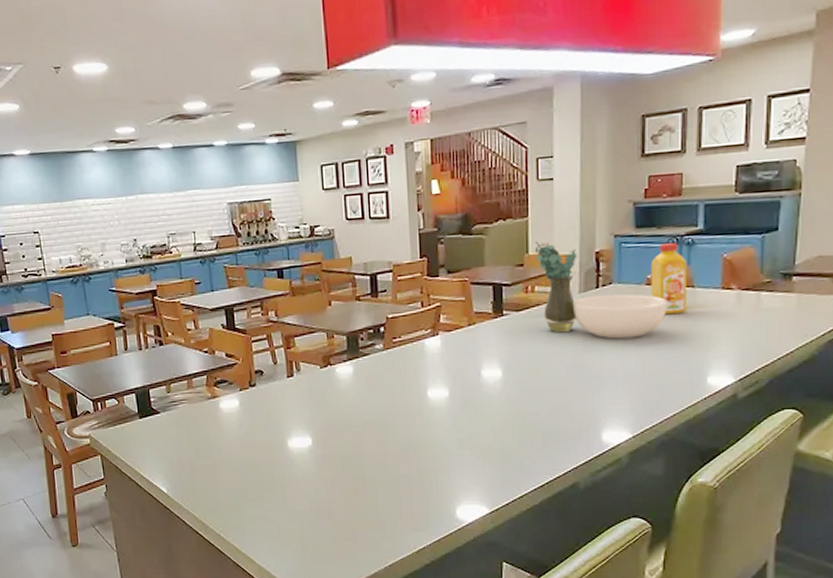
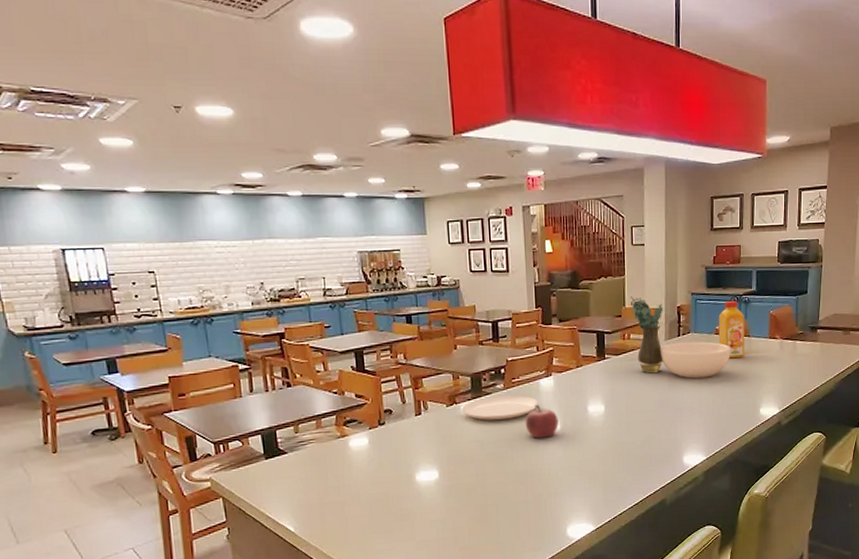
plate: none [336,356,424,384] -> present [461,395,540,420]
fruit: none [407,367,447,406] -> present [525,404,559,439]

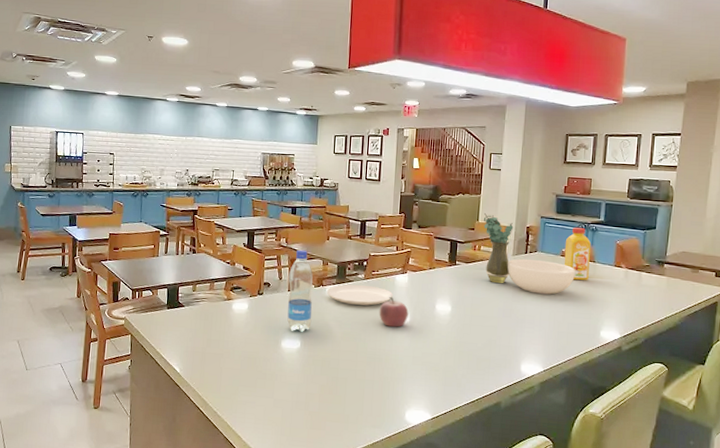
bottle: none [414,364,449,461] -> present [287,249,313,332]

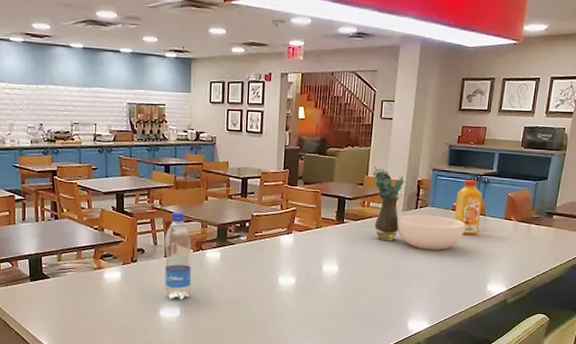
plate: present [326,284,394,306] -> none [206,247,278,269]
fruit: present [379,296,409,327] -> none [263,258,294,290]

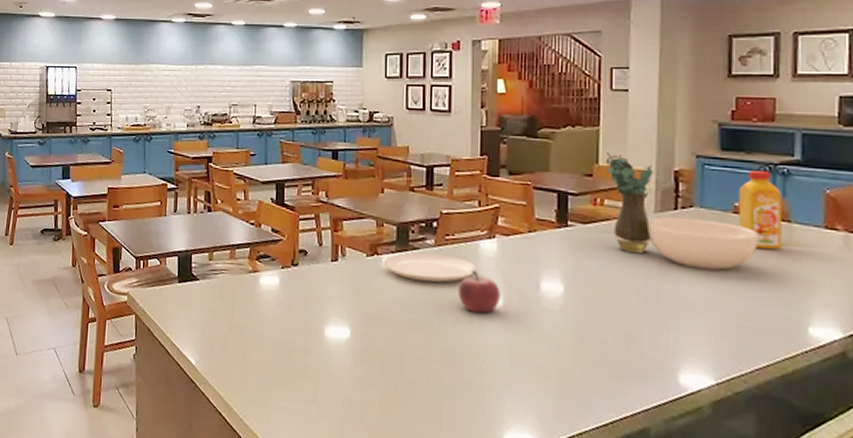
bottle: present [164,211,192,299] -> none [331,206,365,317]
plate: none [206,247,278,269] -> present [383,252,478,283]
fruit: none [263,258,294,290] -> present [458,269,501,314]

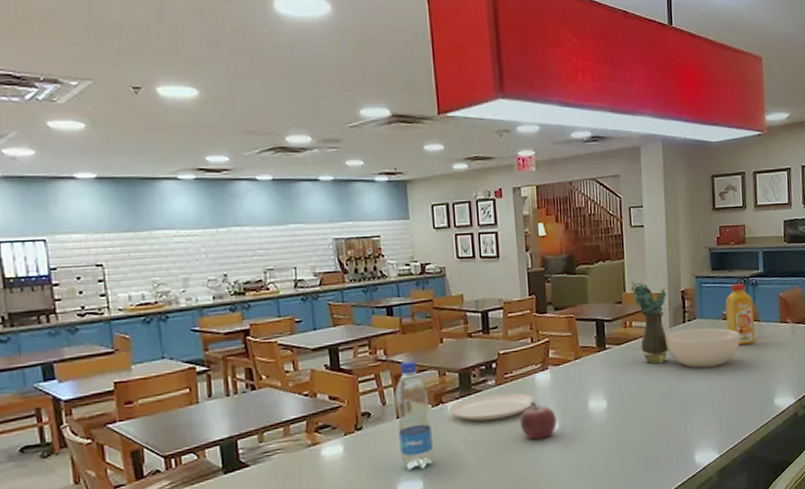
bottle: none [331,206,365,317] -> present [395,360,434,470]

